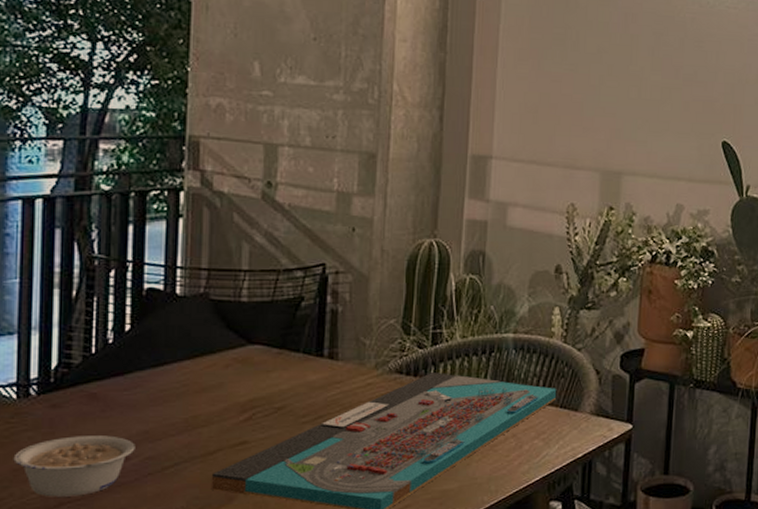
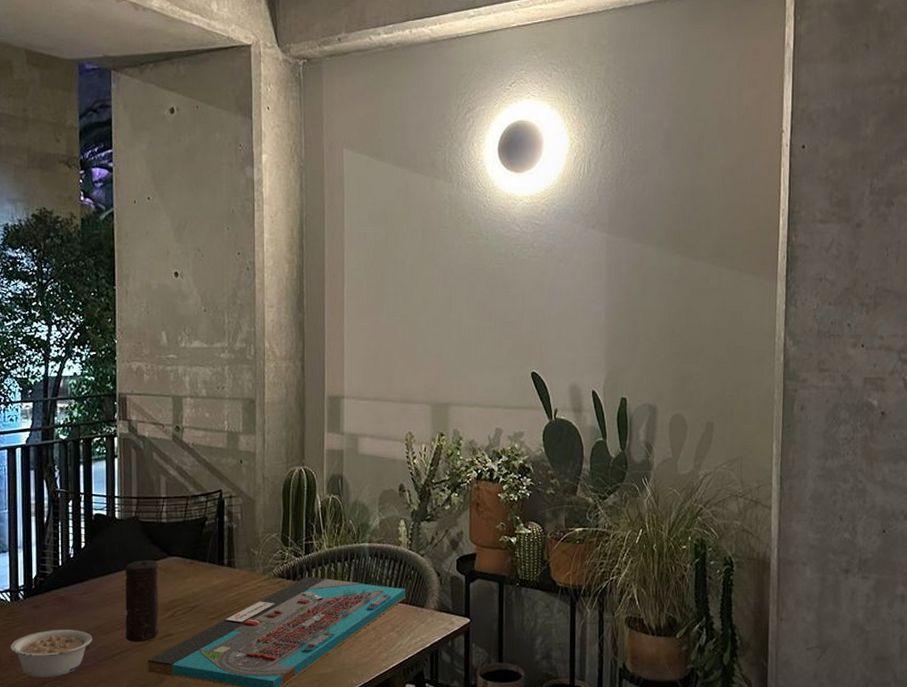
candle: none [183,348,234,452] -> present [125,560,159,643]

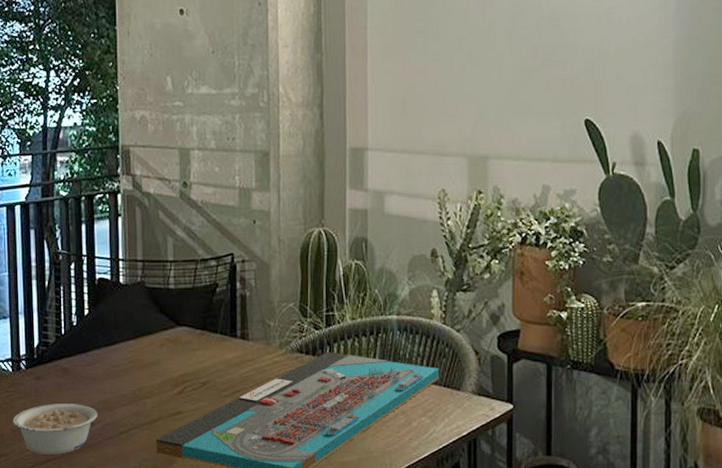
candle: present [125,560,159,643] -> none [131,329,168,420]

